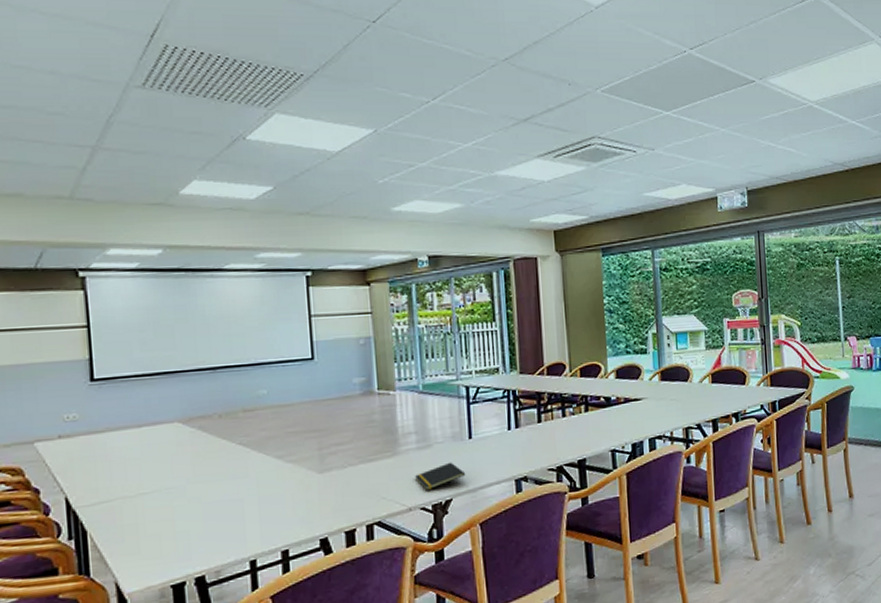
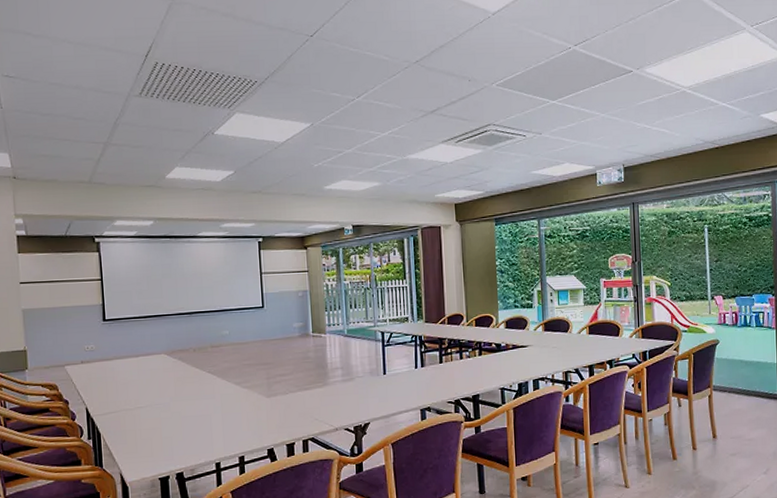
notepad: present [415,462,466,490] -> none [341,392,381,414]

